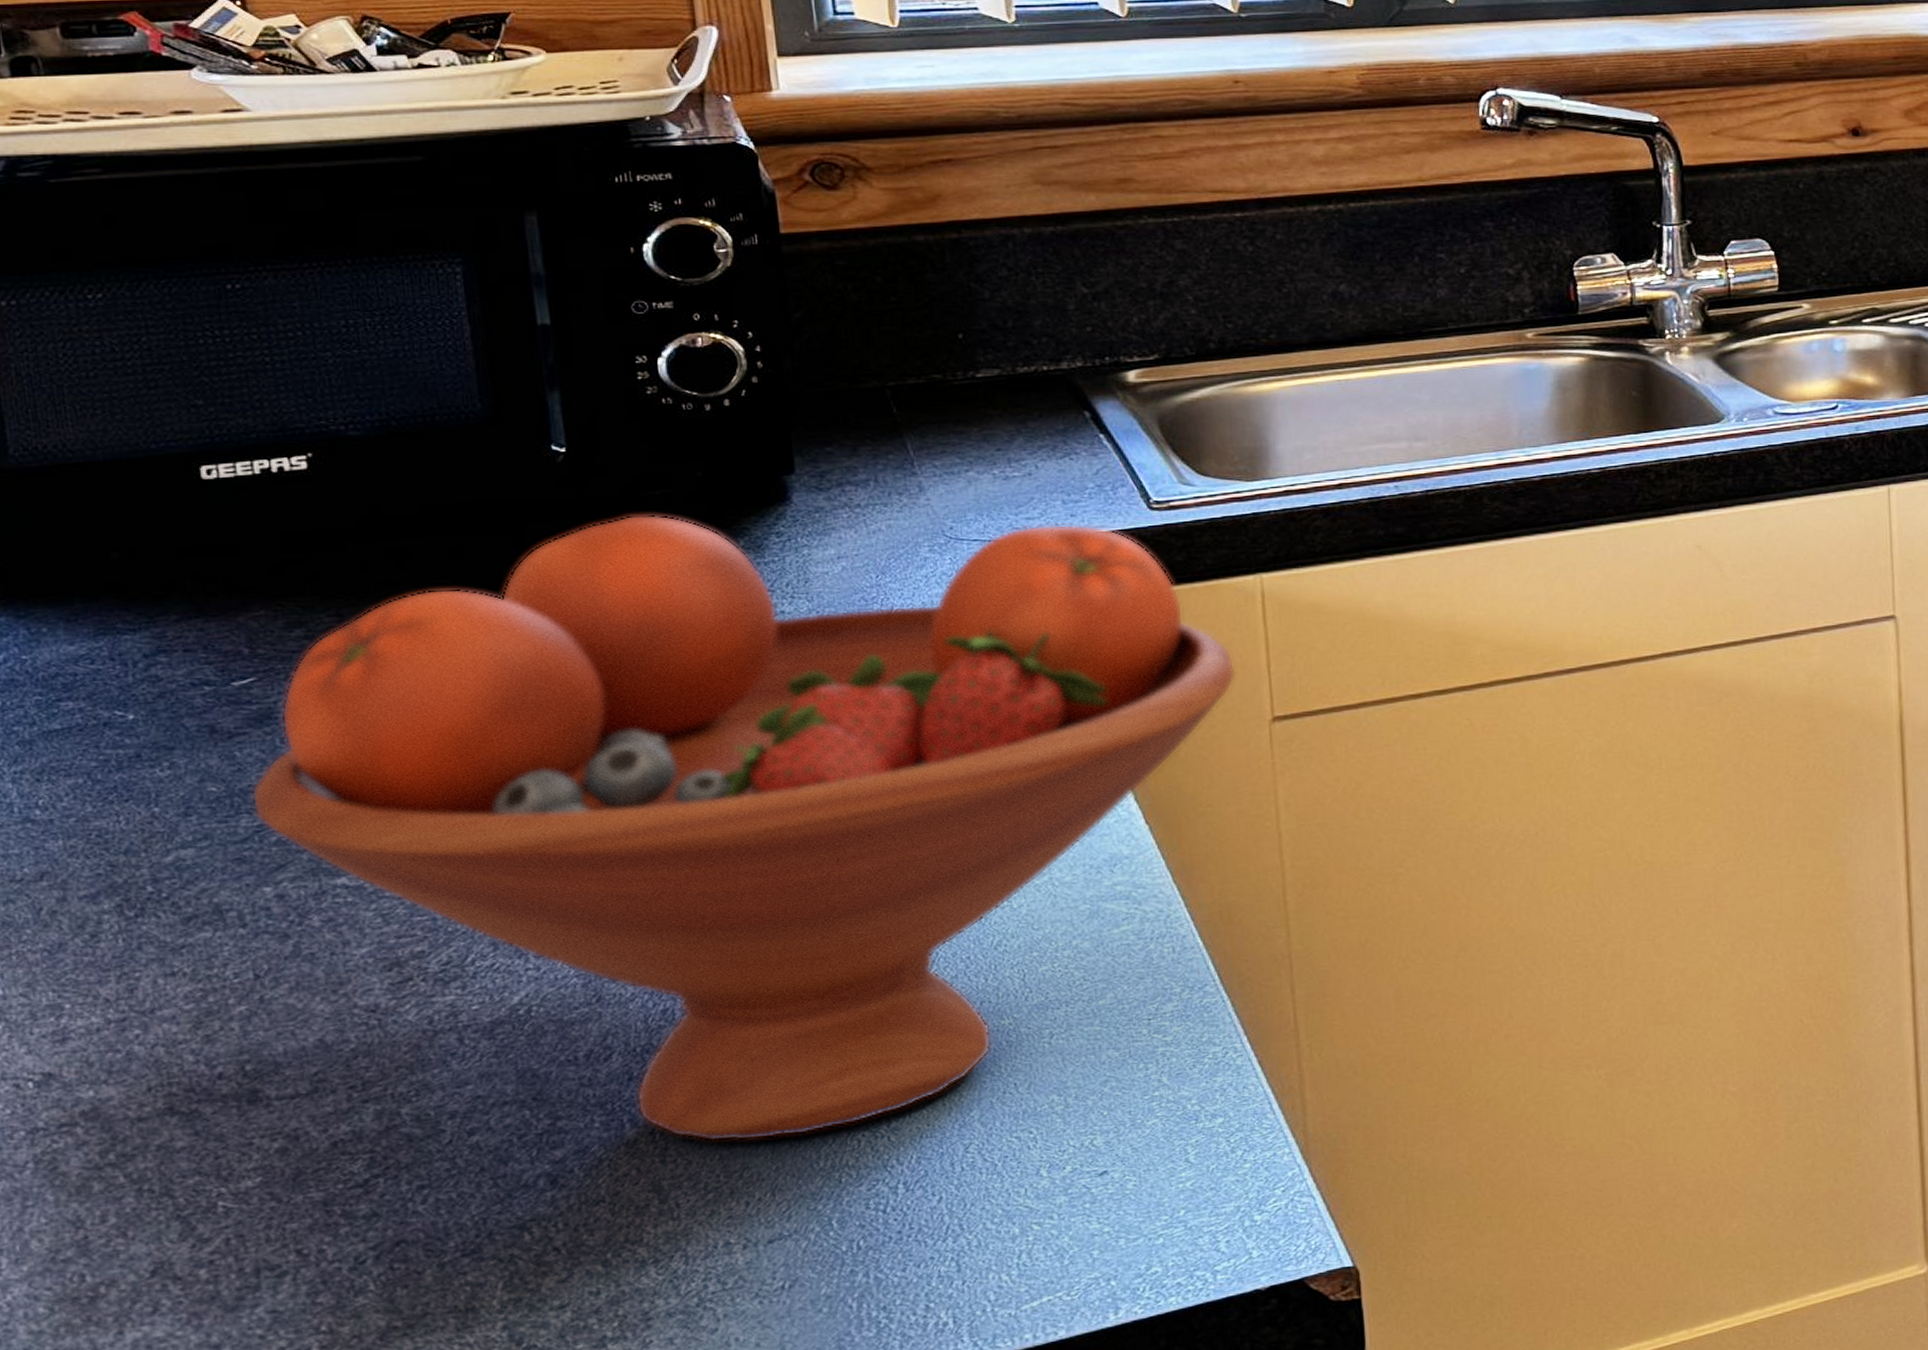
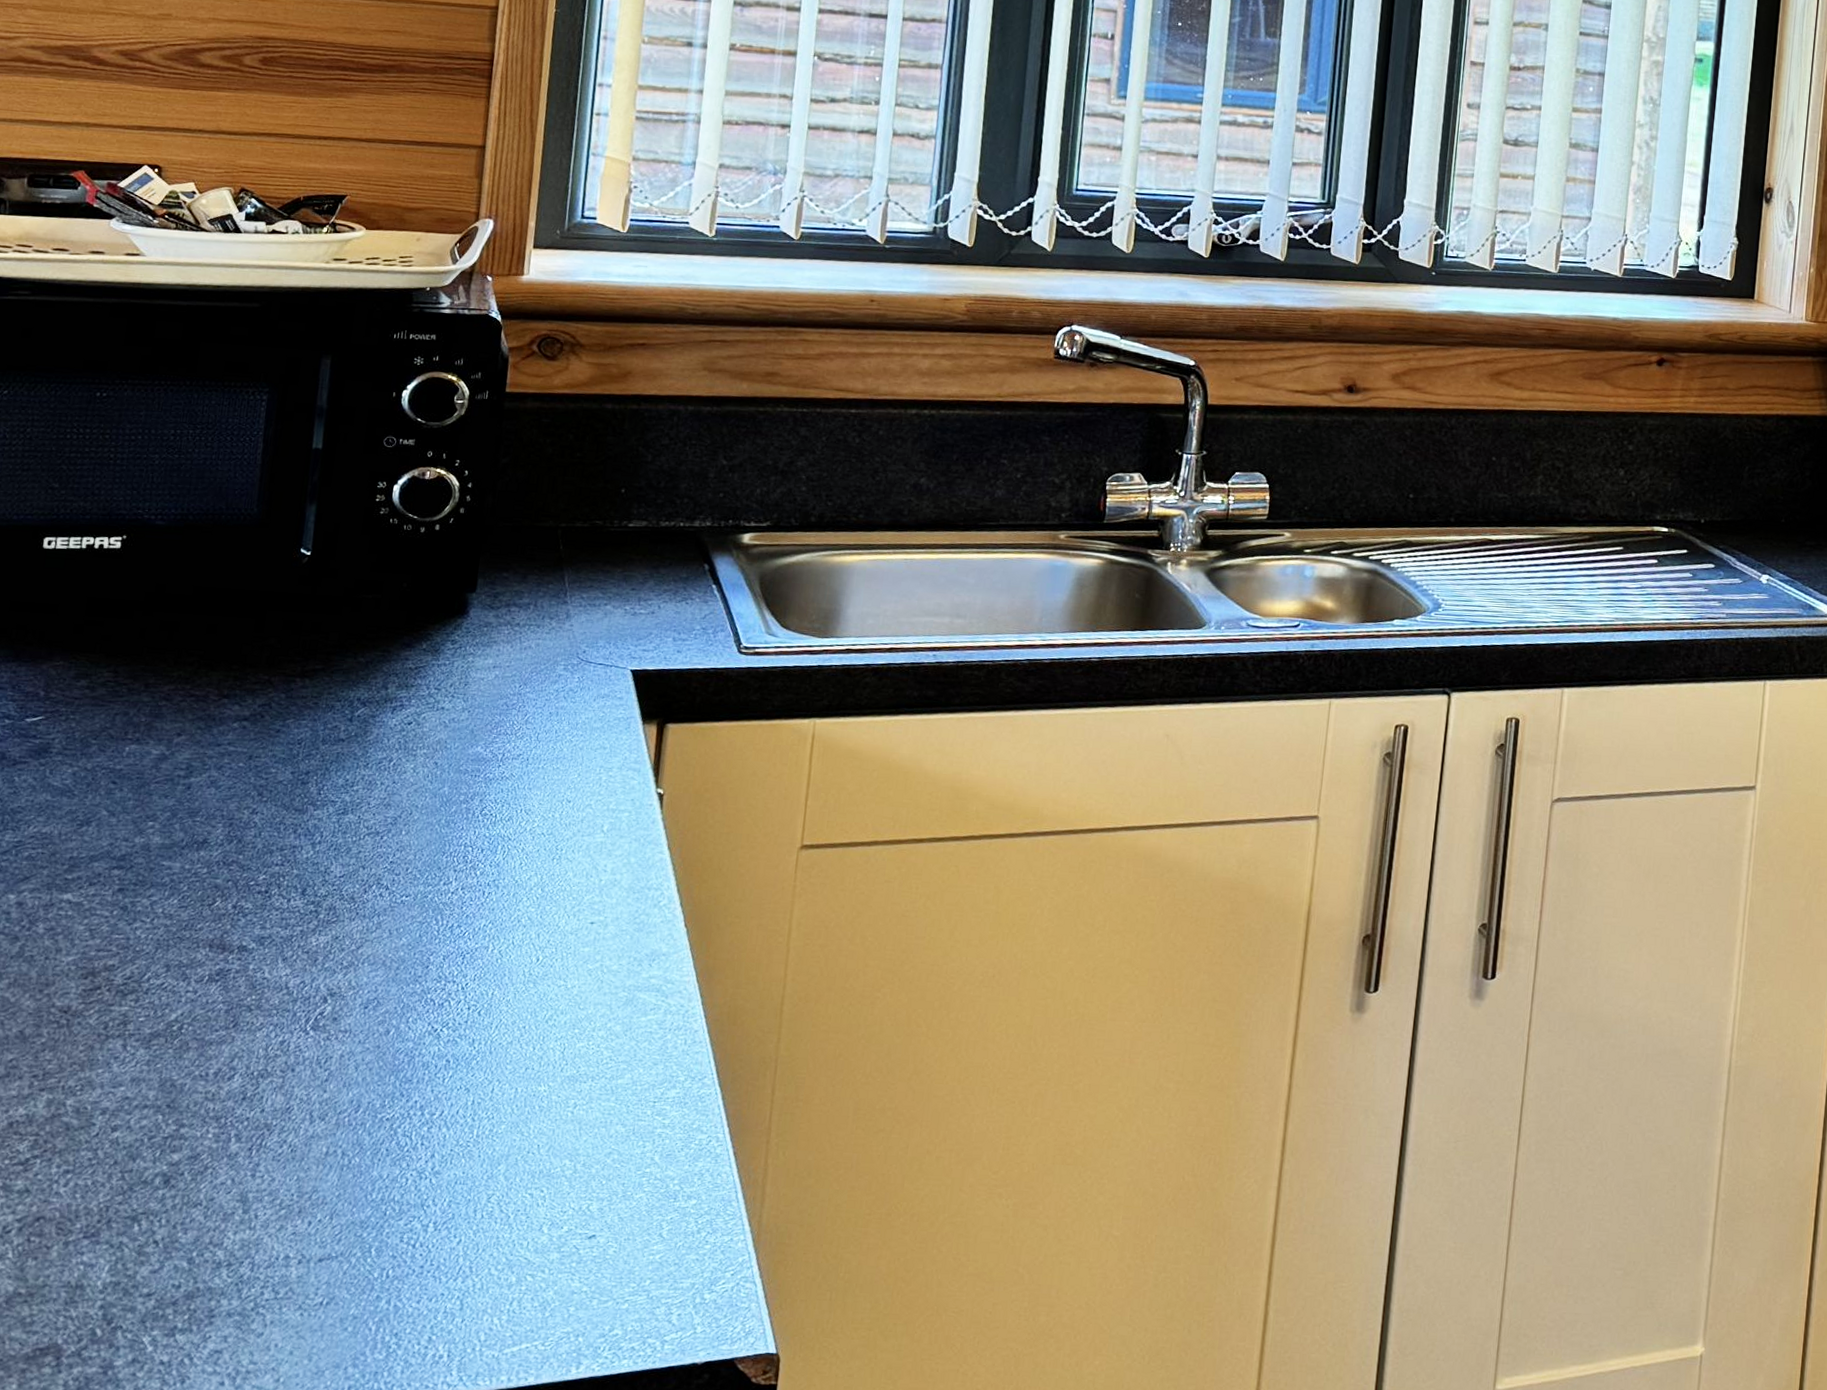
fruit bowl: present [251,514,1236,1142] -> none [17,613,781,1168]

